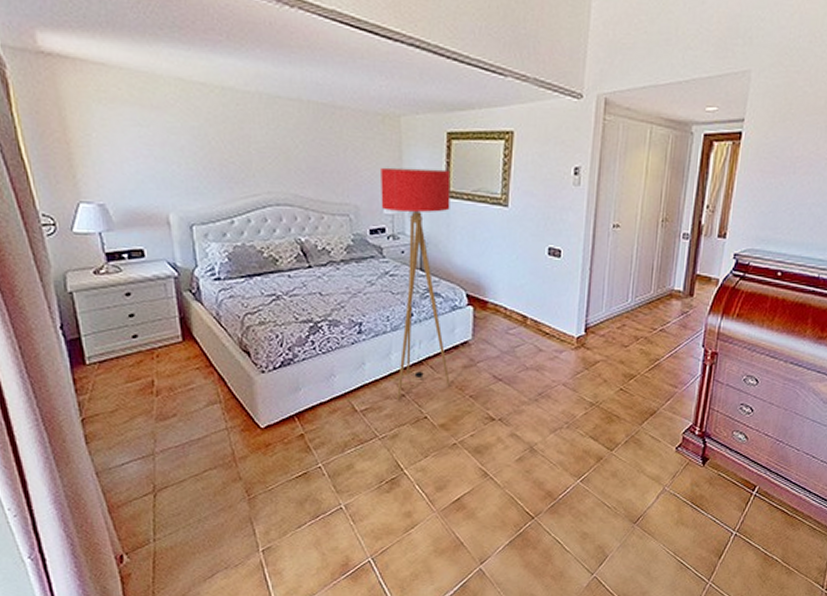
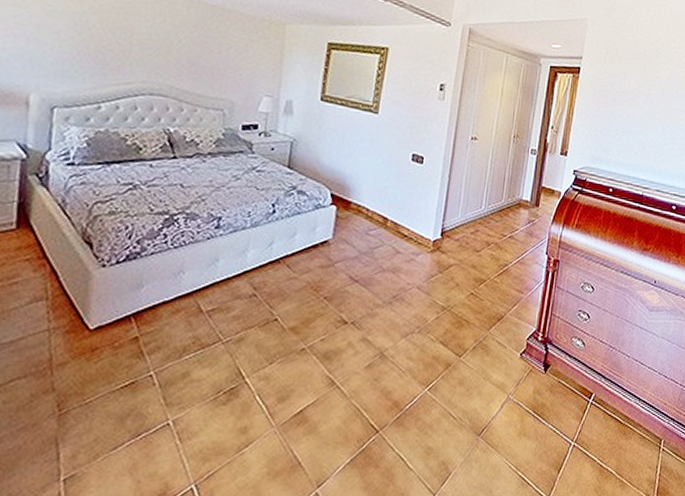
floor lamp: present [381,167,451,399] -> none [248,68,328,300]

